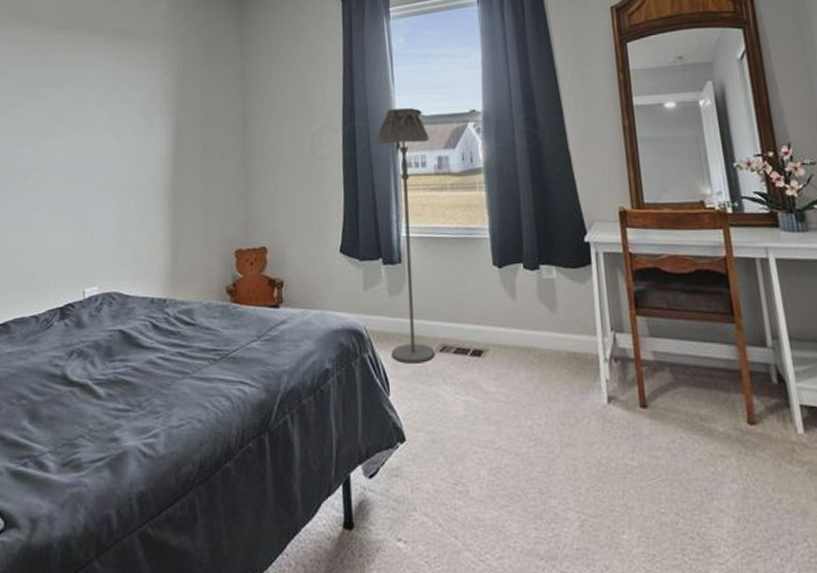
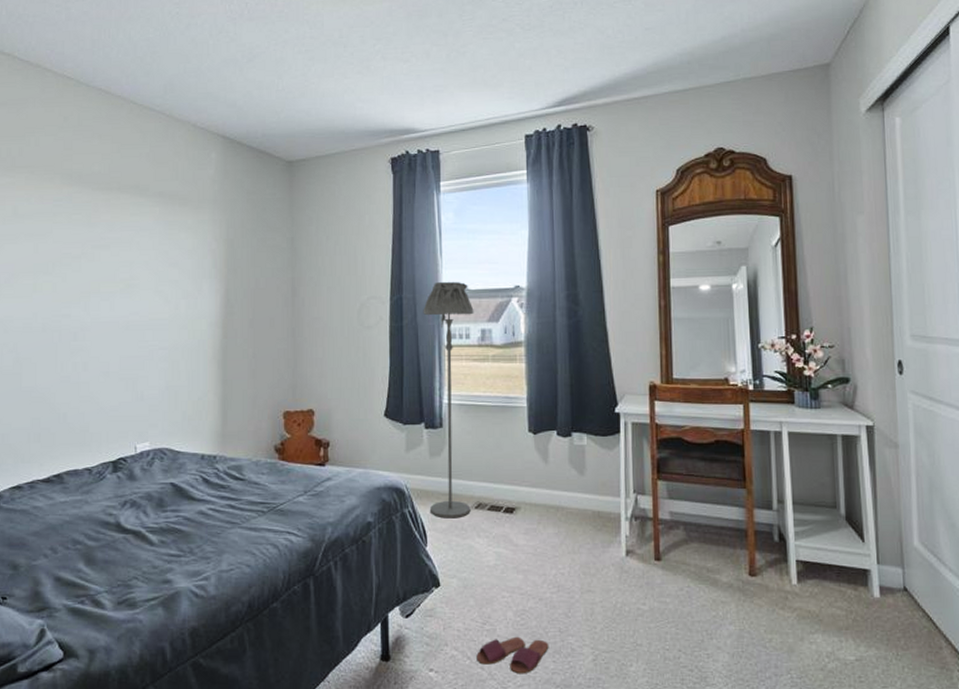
slippers: none [449,499,529,543] -> present [476,636,549,673]

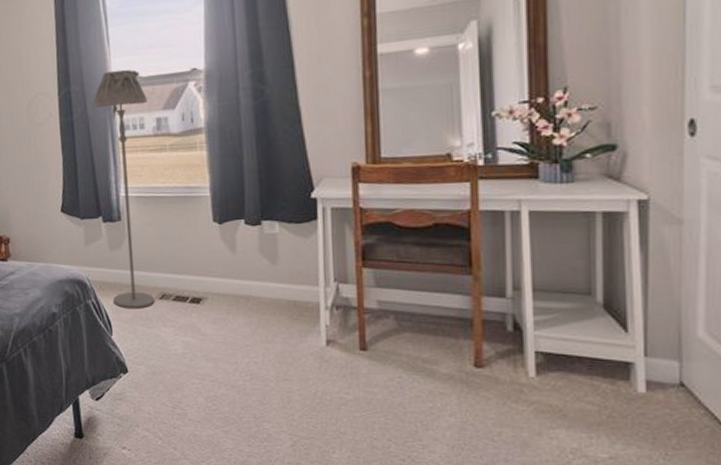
slippers: present [476,636,549,673] -> none [168,420,244,455]

